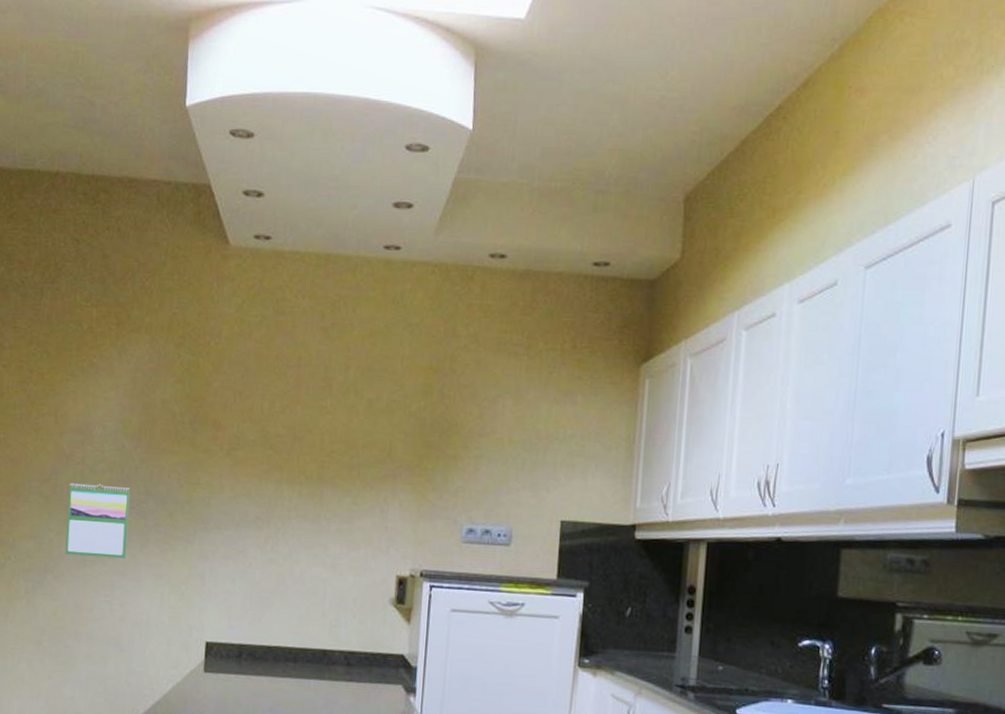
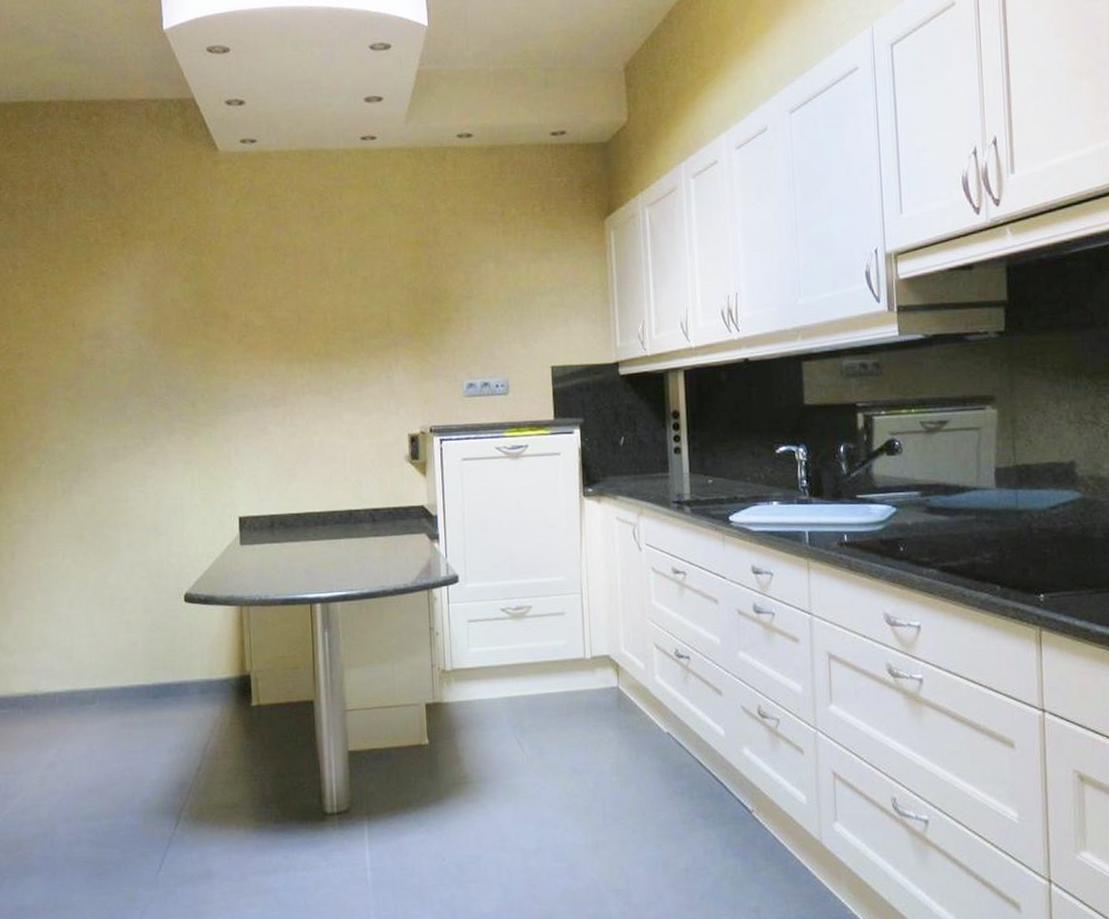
calendar: present [65,483,131,559] -> none [93,382,155,453]

